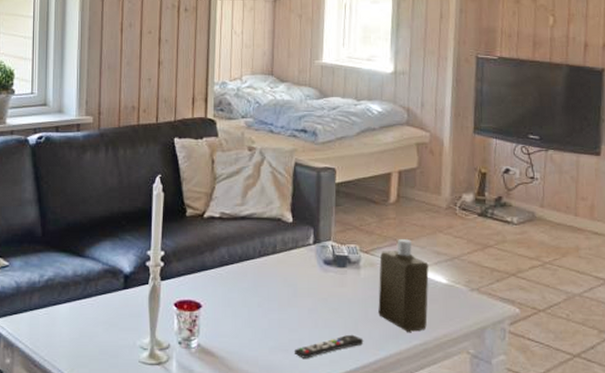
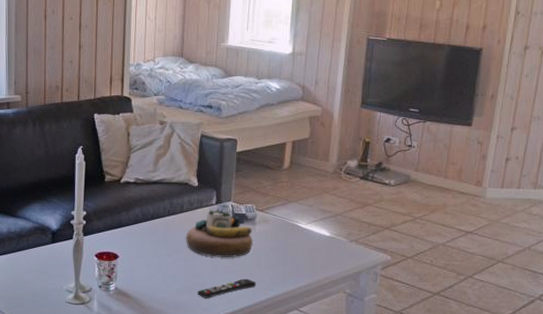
decorative bowl: none [280,248,358,308] -> present [186,208,253,257]
bottle: present [378,238,429,332] -> none [270,198,315,276]

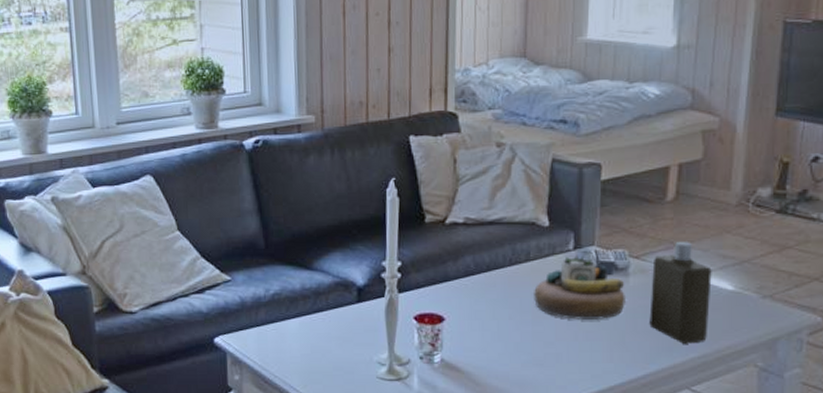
remote control: present [197,278,257,298] -> none [550,347,632,373]
bottle: none [270,198,315,276] -> present [649,241,712,344]

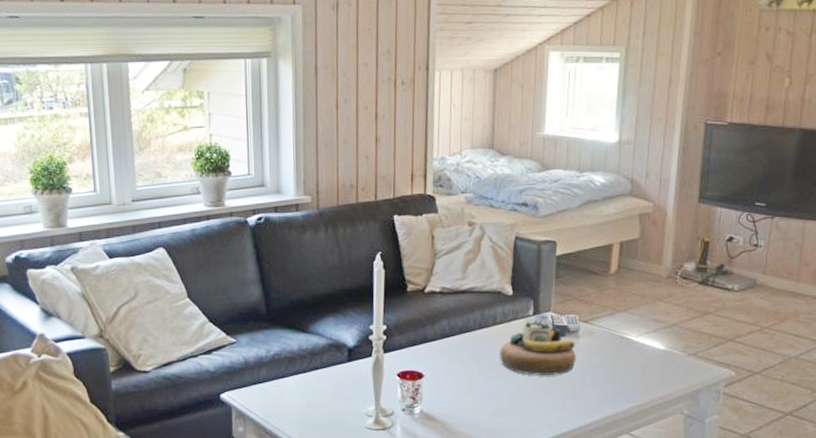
bottle: present [649,241,712,344] -> none [596,307,647,395]

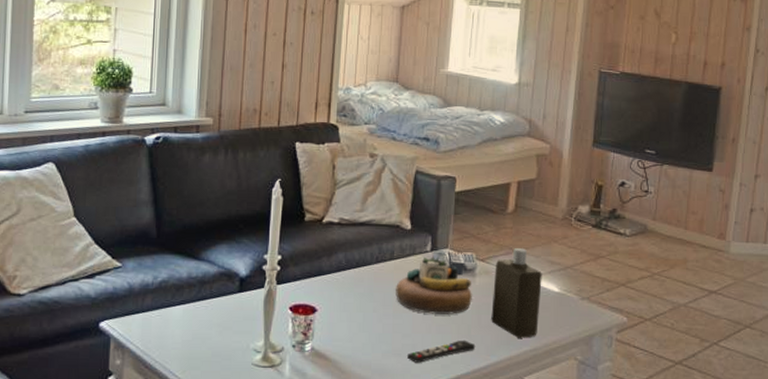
remote control: none [513,398,581,422] -> present [406,340,476,363]
bottle: none [596,307,647,395] -> present [491,247,542,338]

